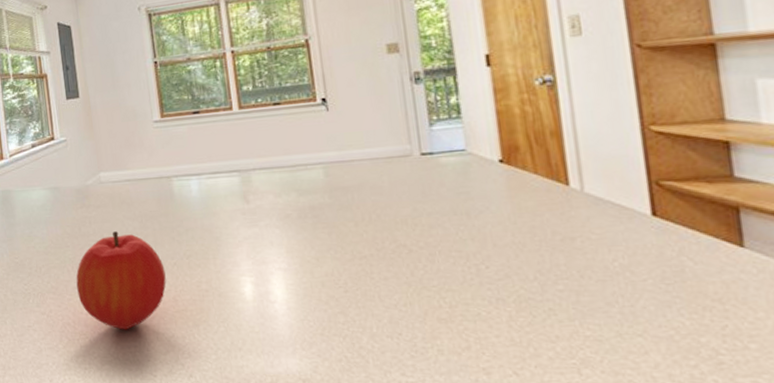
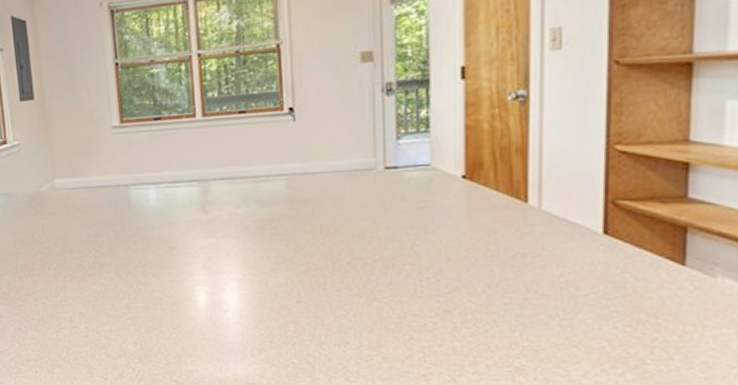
fruit: present [76,231,167,330] -> none [28,239,120,336]

